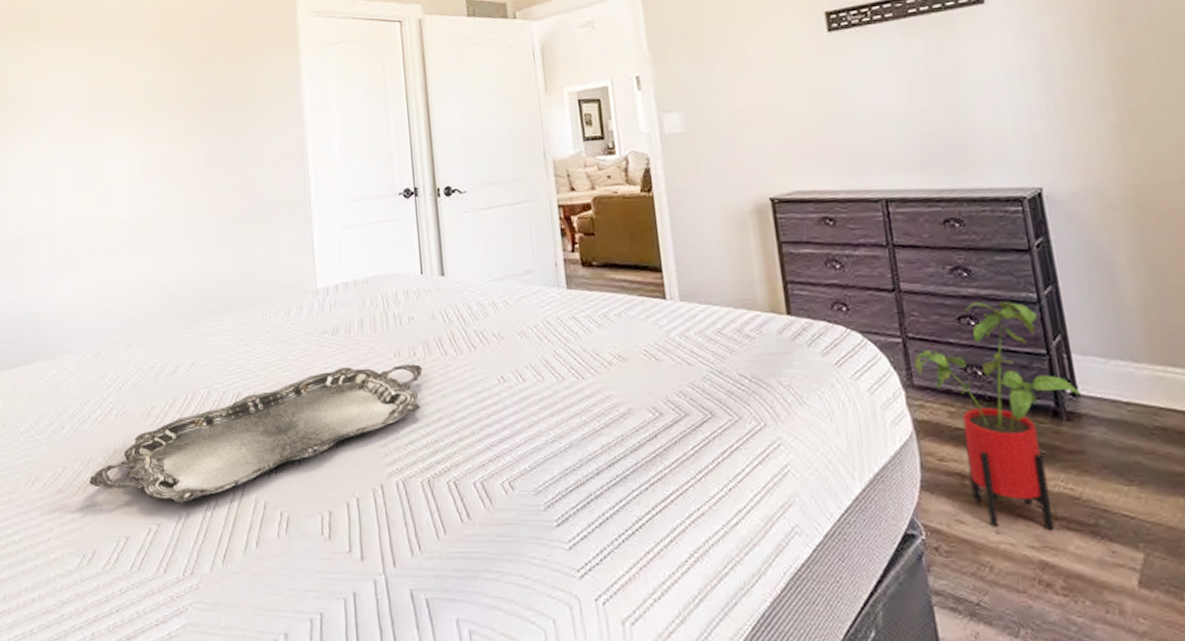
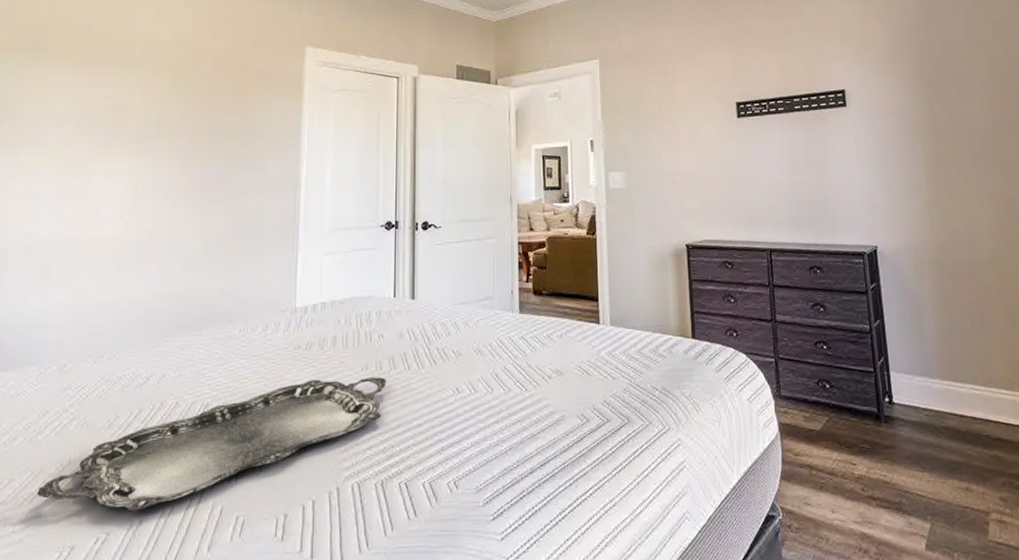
house plant: present [914,302,1082,532] -> none [782,331,895,509]

